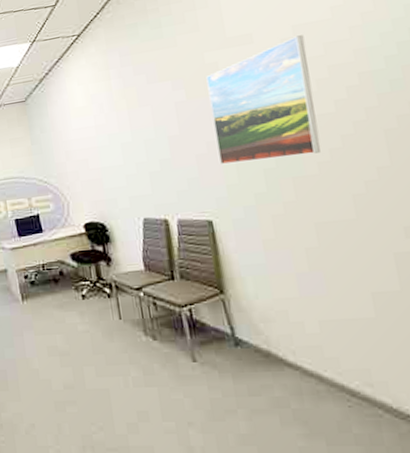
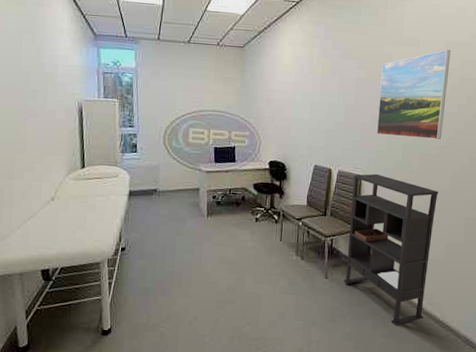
bookshelf: none [200,214,363,421] -> present [343,173,439,326]

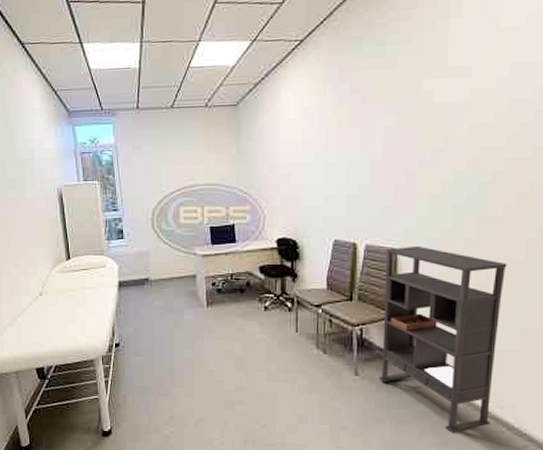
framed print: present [376,50,451,139] -> none [414,75,520,197]

